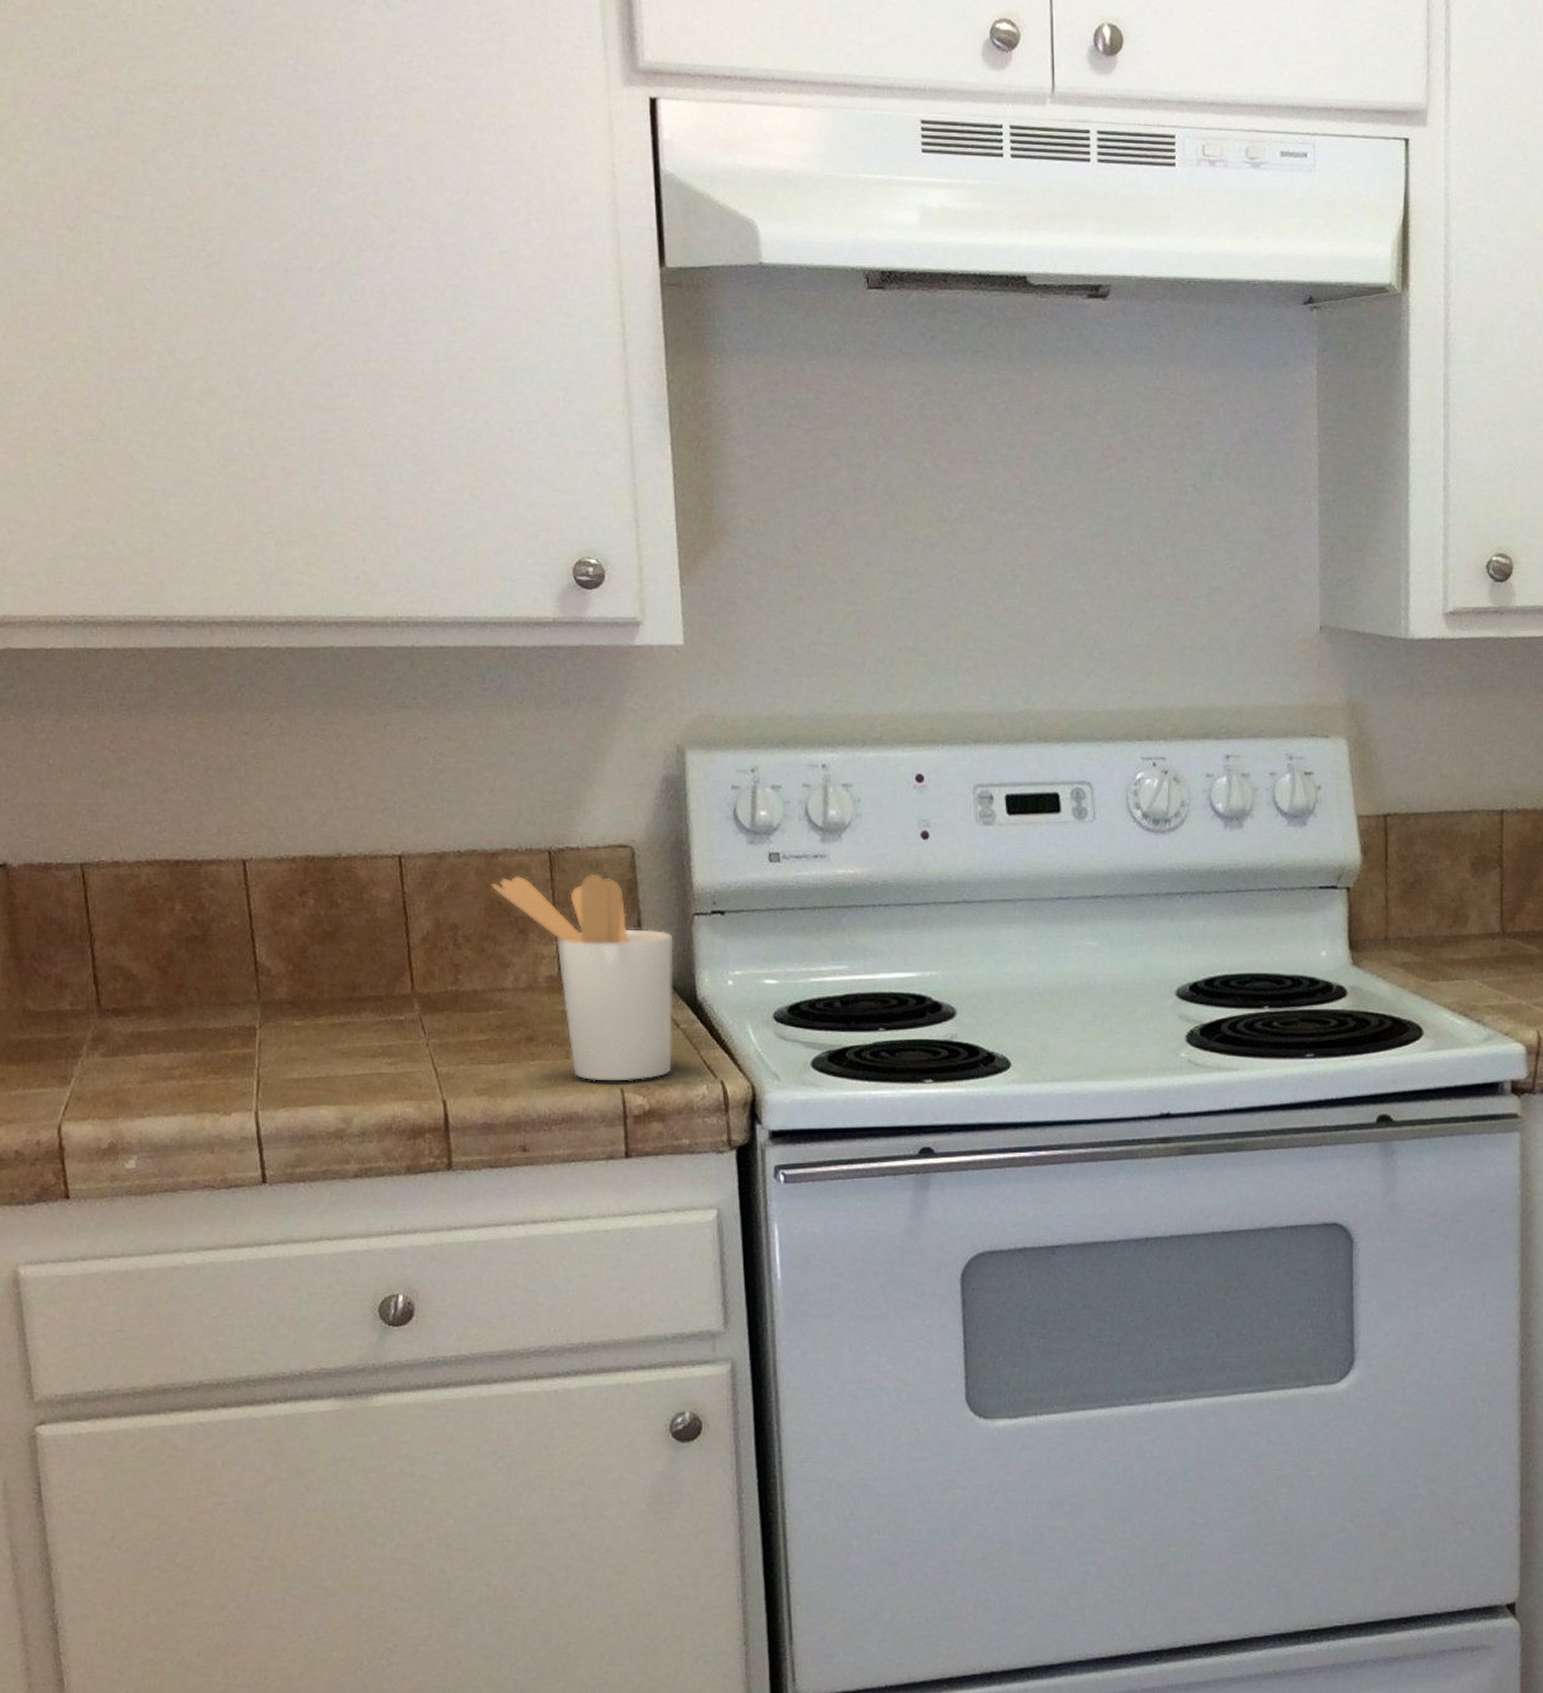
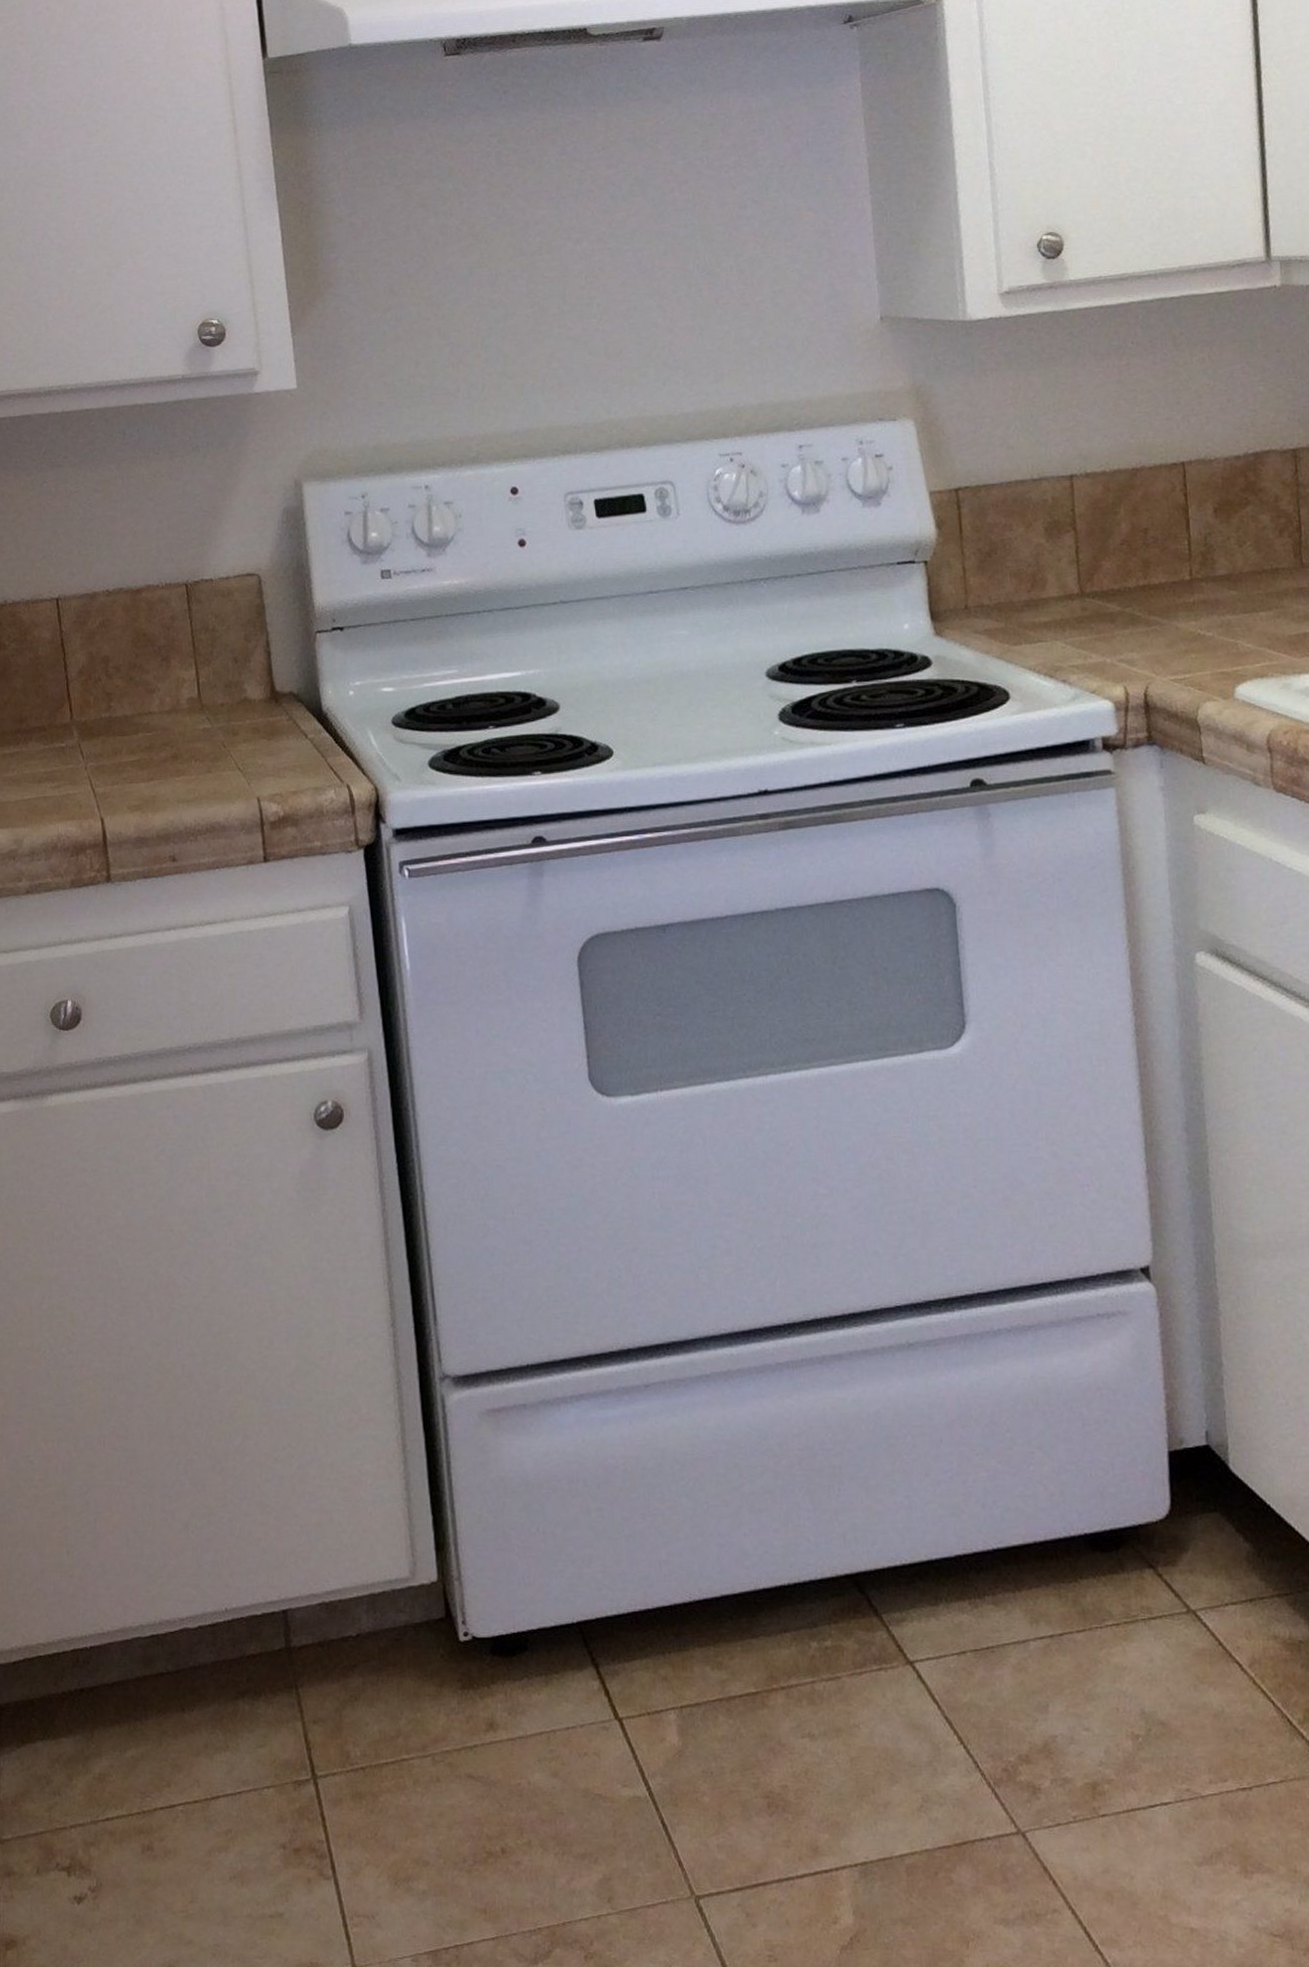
utensil holder: present [491,873,674,1082] -> none [136,601,303,792]

